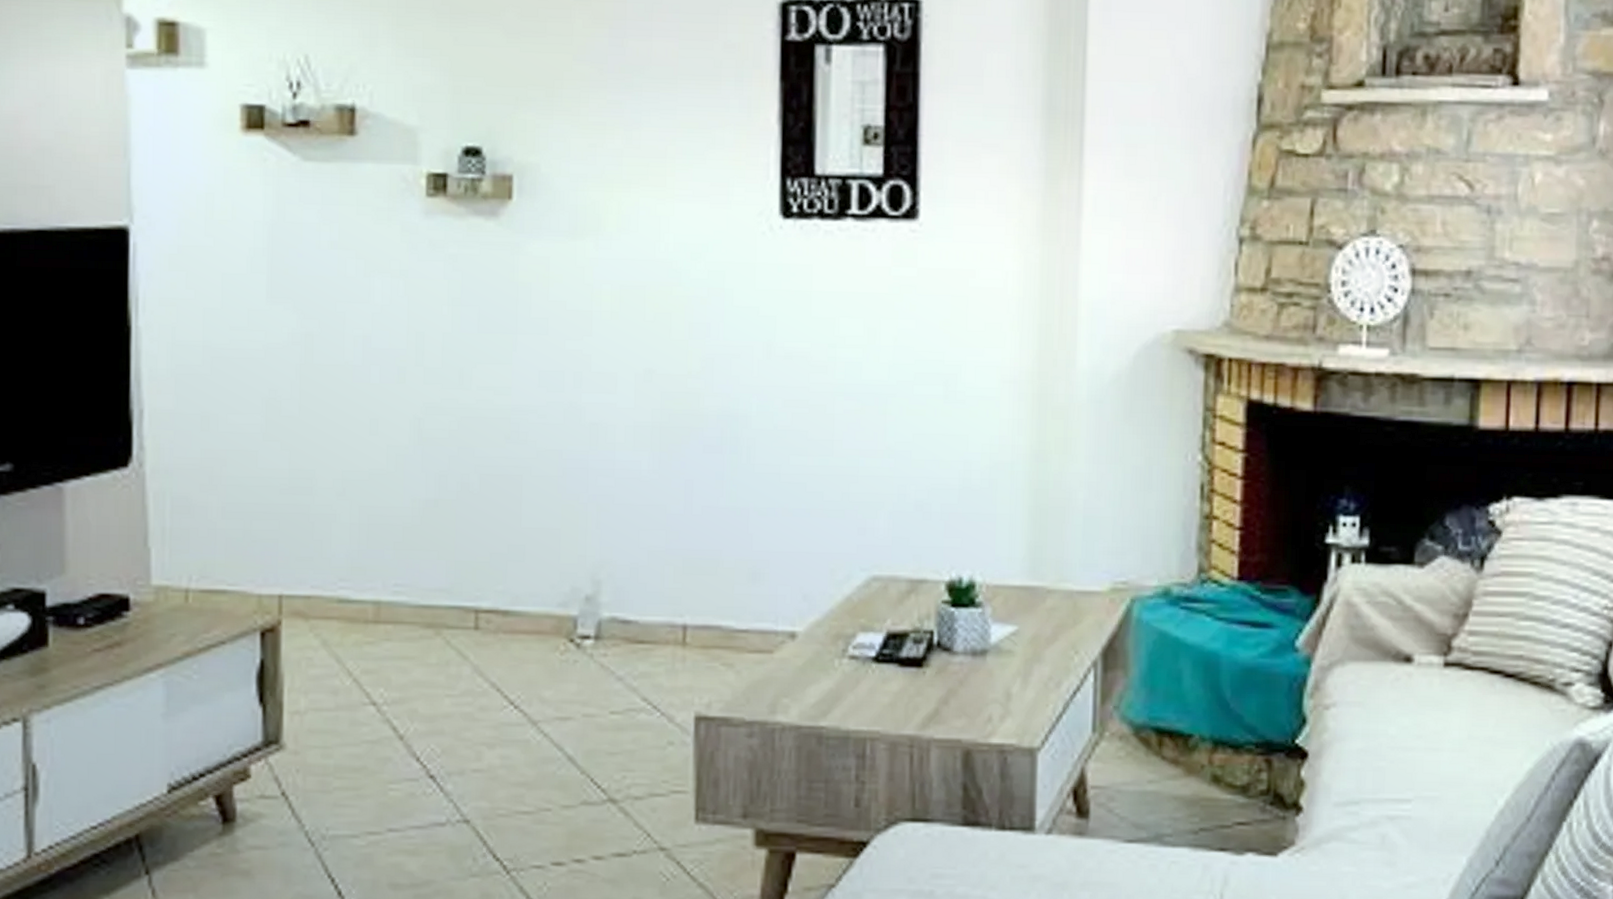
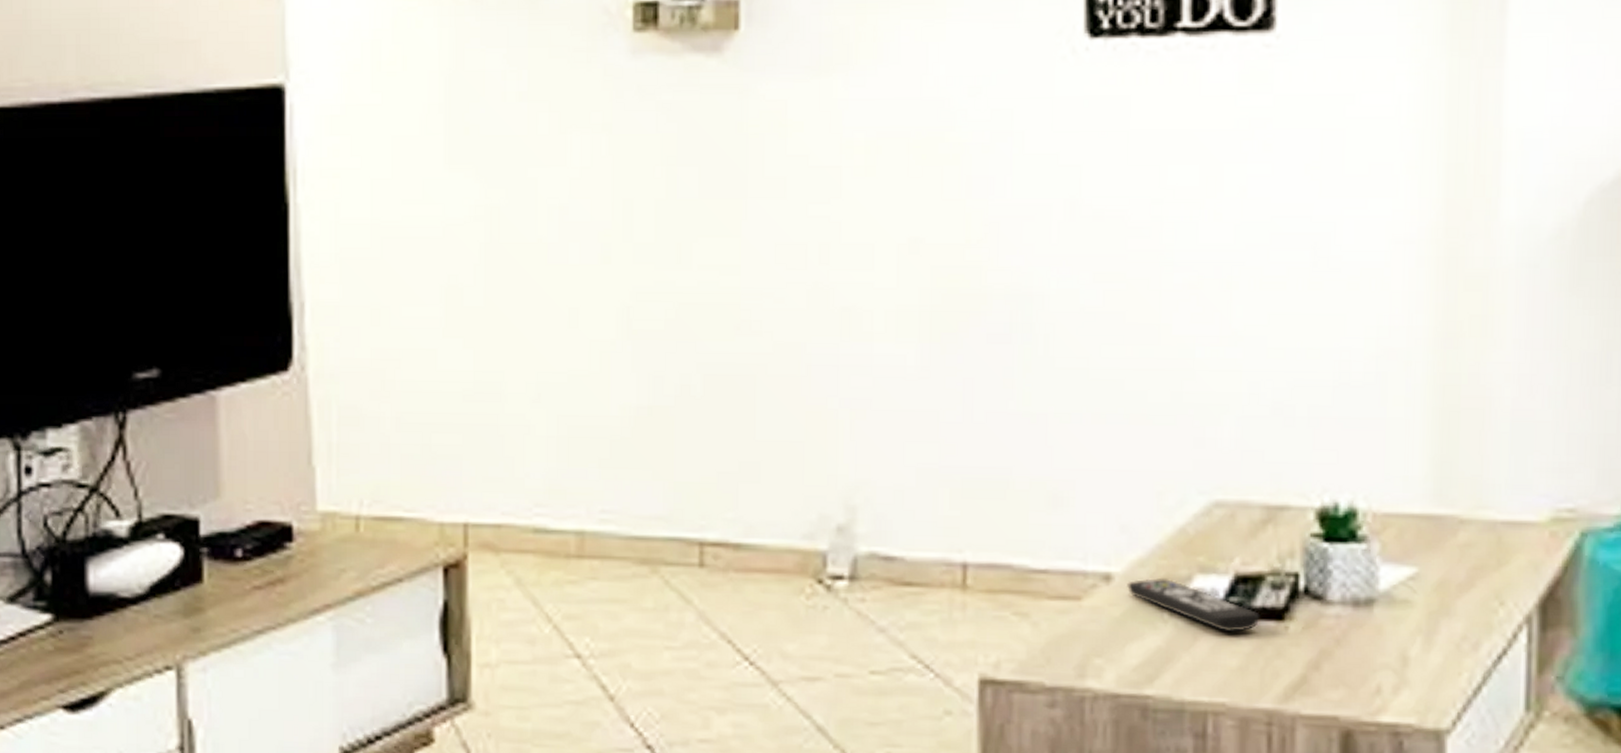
remote control: none [807,635,905,676] -> present [1127,577,1260,632]

